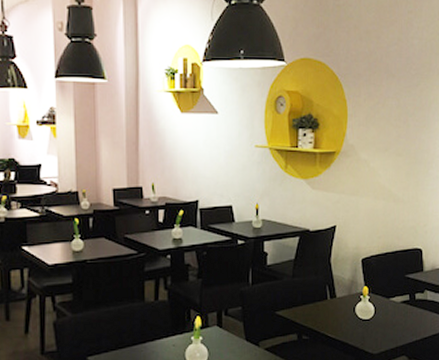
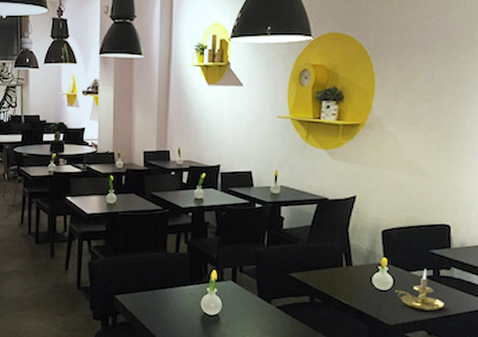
candle holder: none [377,295,421,336] -> present [395,269,444,311]

